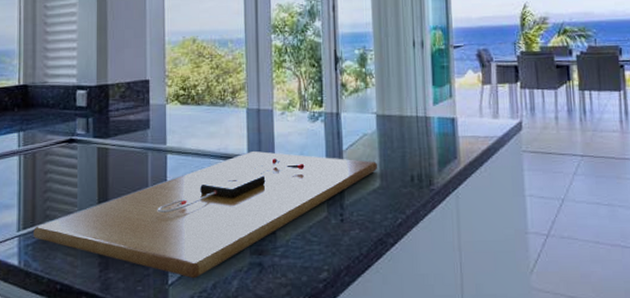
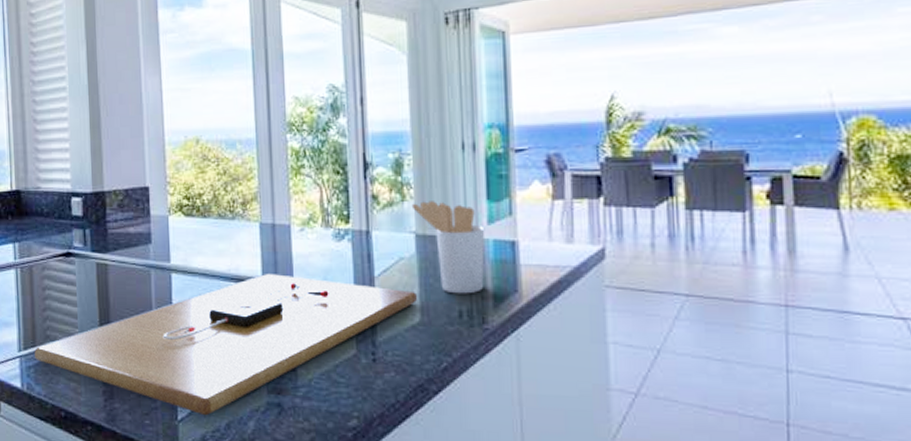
utensil holder: none [373,87,432,162] -> present [411,201,485,294]

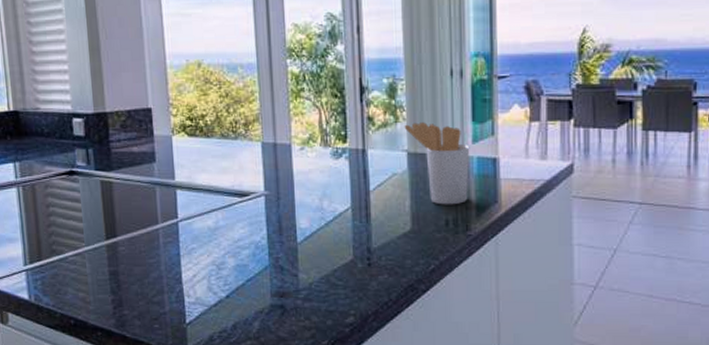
cutting board: present [35,274,418,416] -> none [41,189,409,319]

